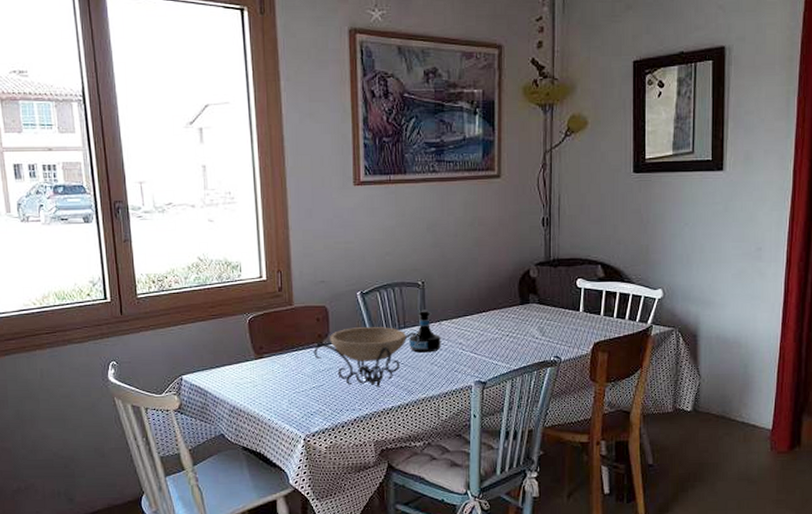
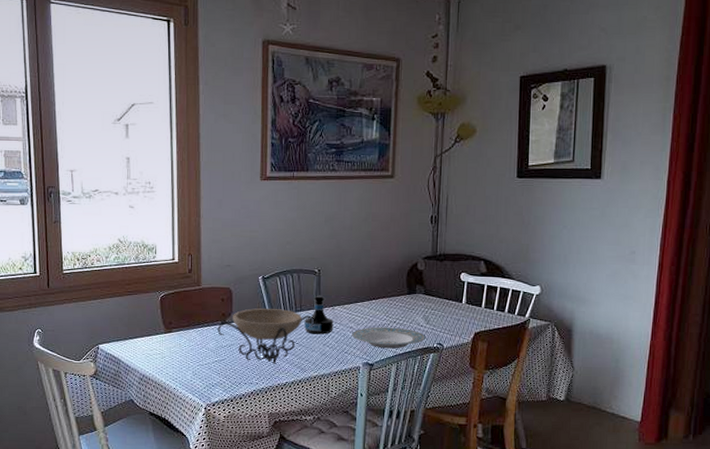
plate: none [461,341,542,365] -> present [352,327,426,349]

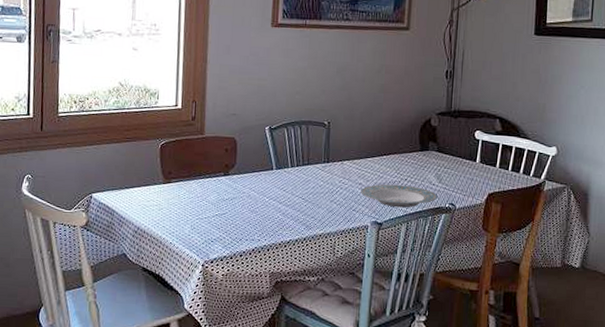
decorative bowl: present [217,308,315,364] -> none [219,160,323,220]
tequila bottle: present [304,295,334,335] -> none [311,148,342,190]

